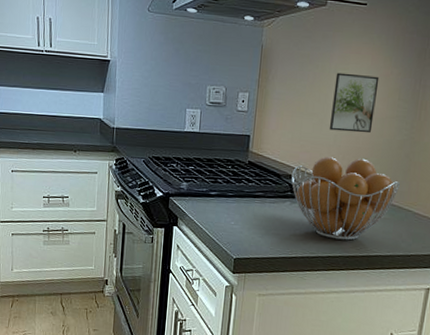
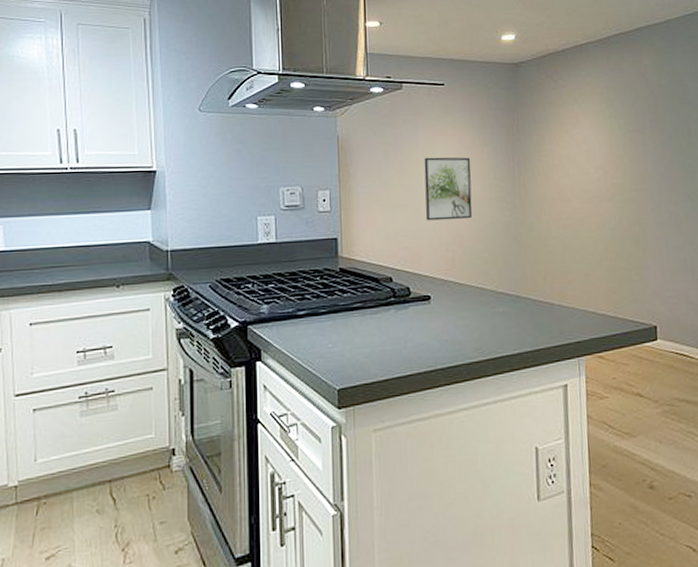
fruit basket: present [291,156,400,241] -> none [392,247,513,345]

